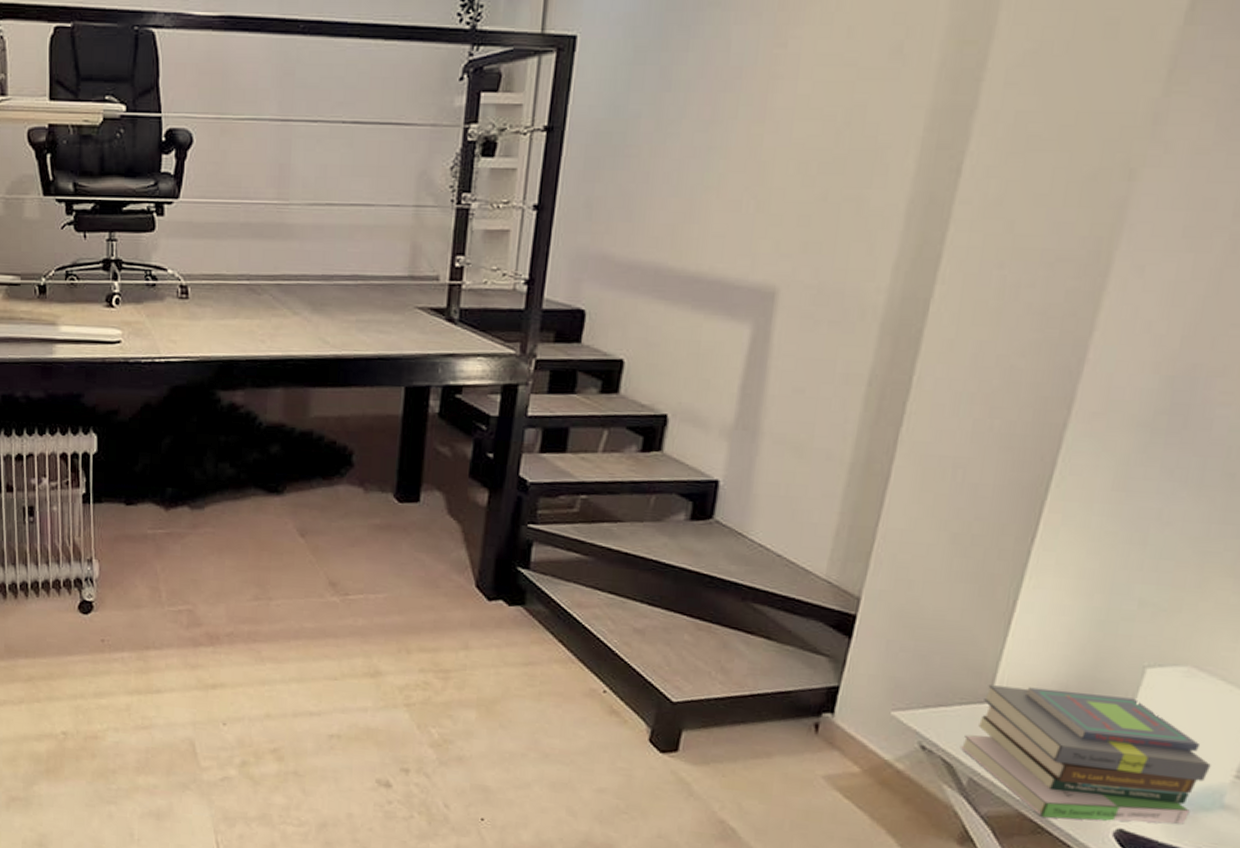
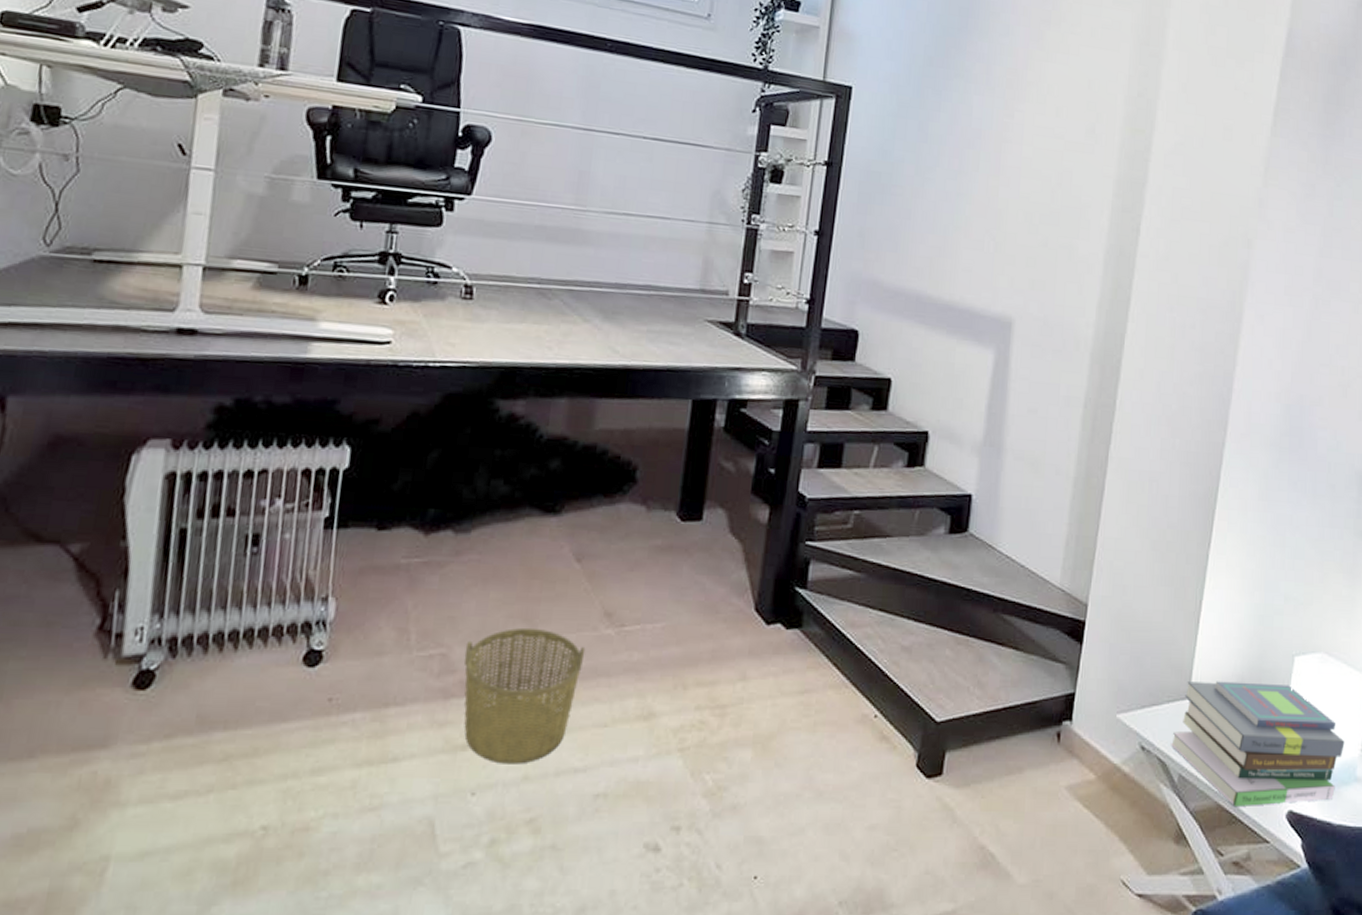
basket: none [207,591,314,704] -> present [463,627,586,764]

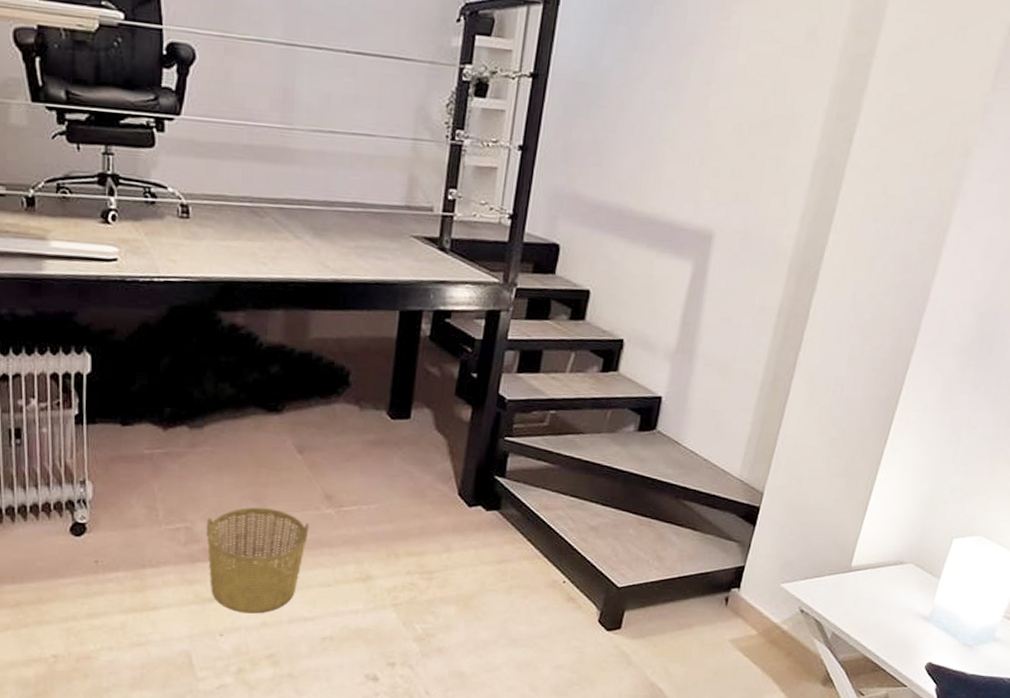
books: present [1170,681,1345,806] -> none [827,558,989,658]

